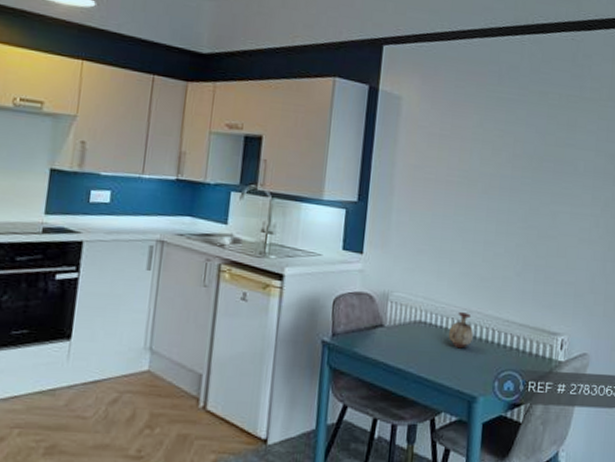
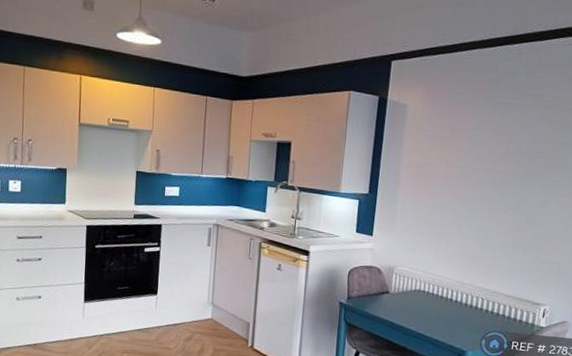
vase: present [448,312,474,349] -> none [443,284,466,313]

